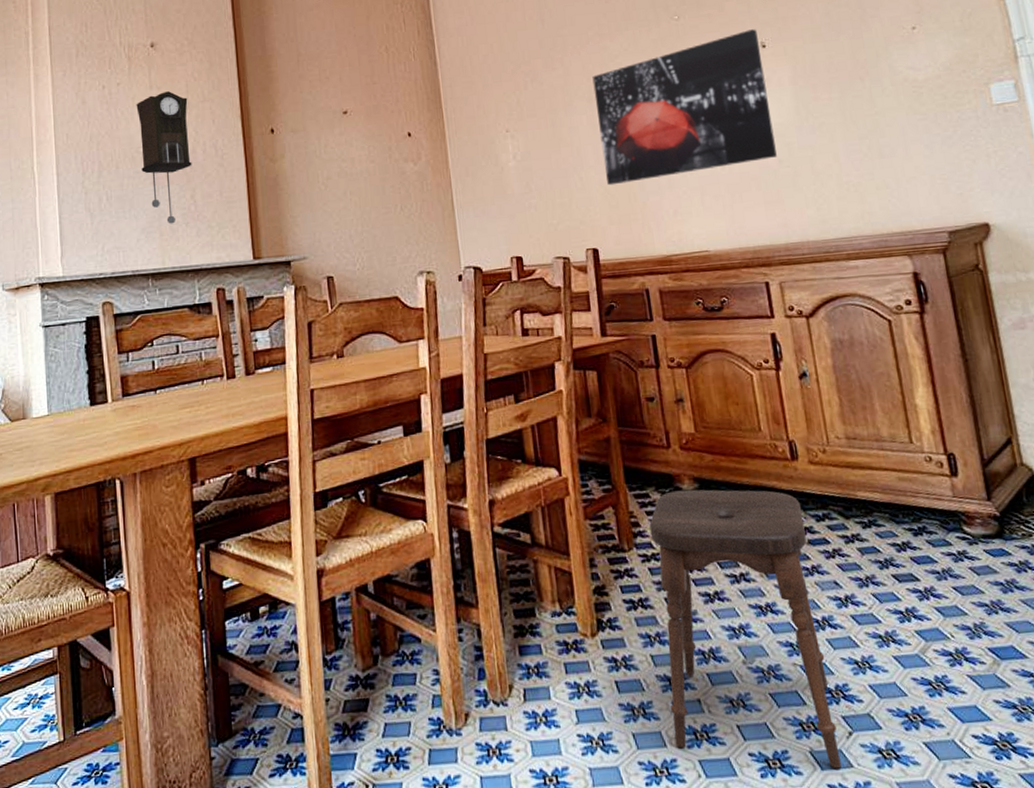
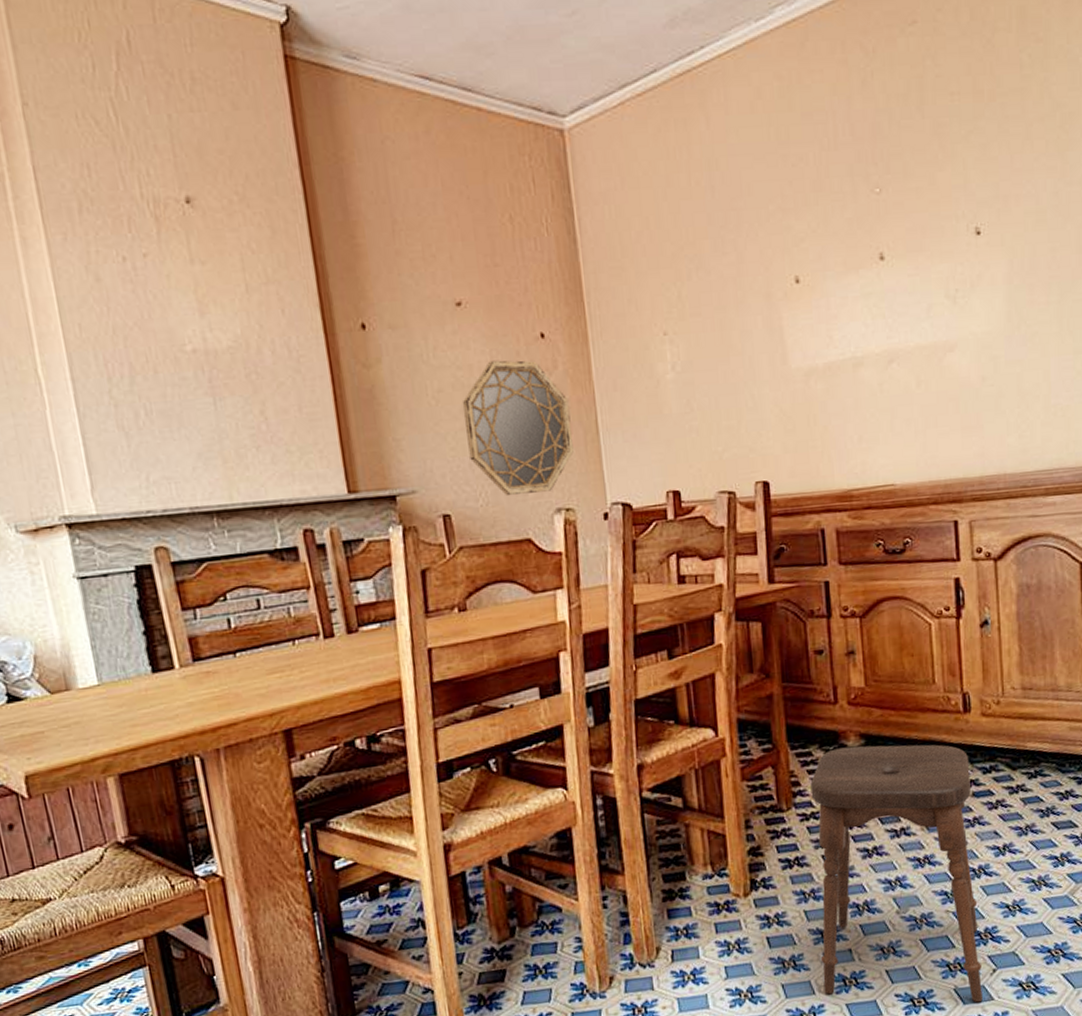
pendulum clock: present [136,91,192,224] -> none [173,268,259,448]
home mirror: none [345,154,434,262] -> present [462,360,574,496]
wall art: present [592,29,777,186] -> none [771,210,980,405]

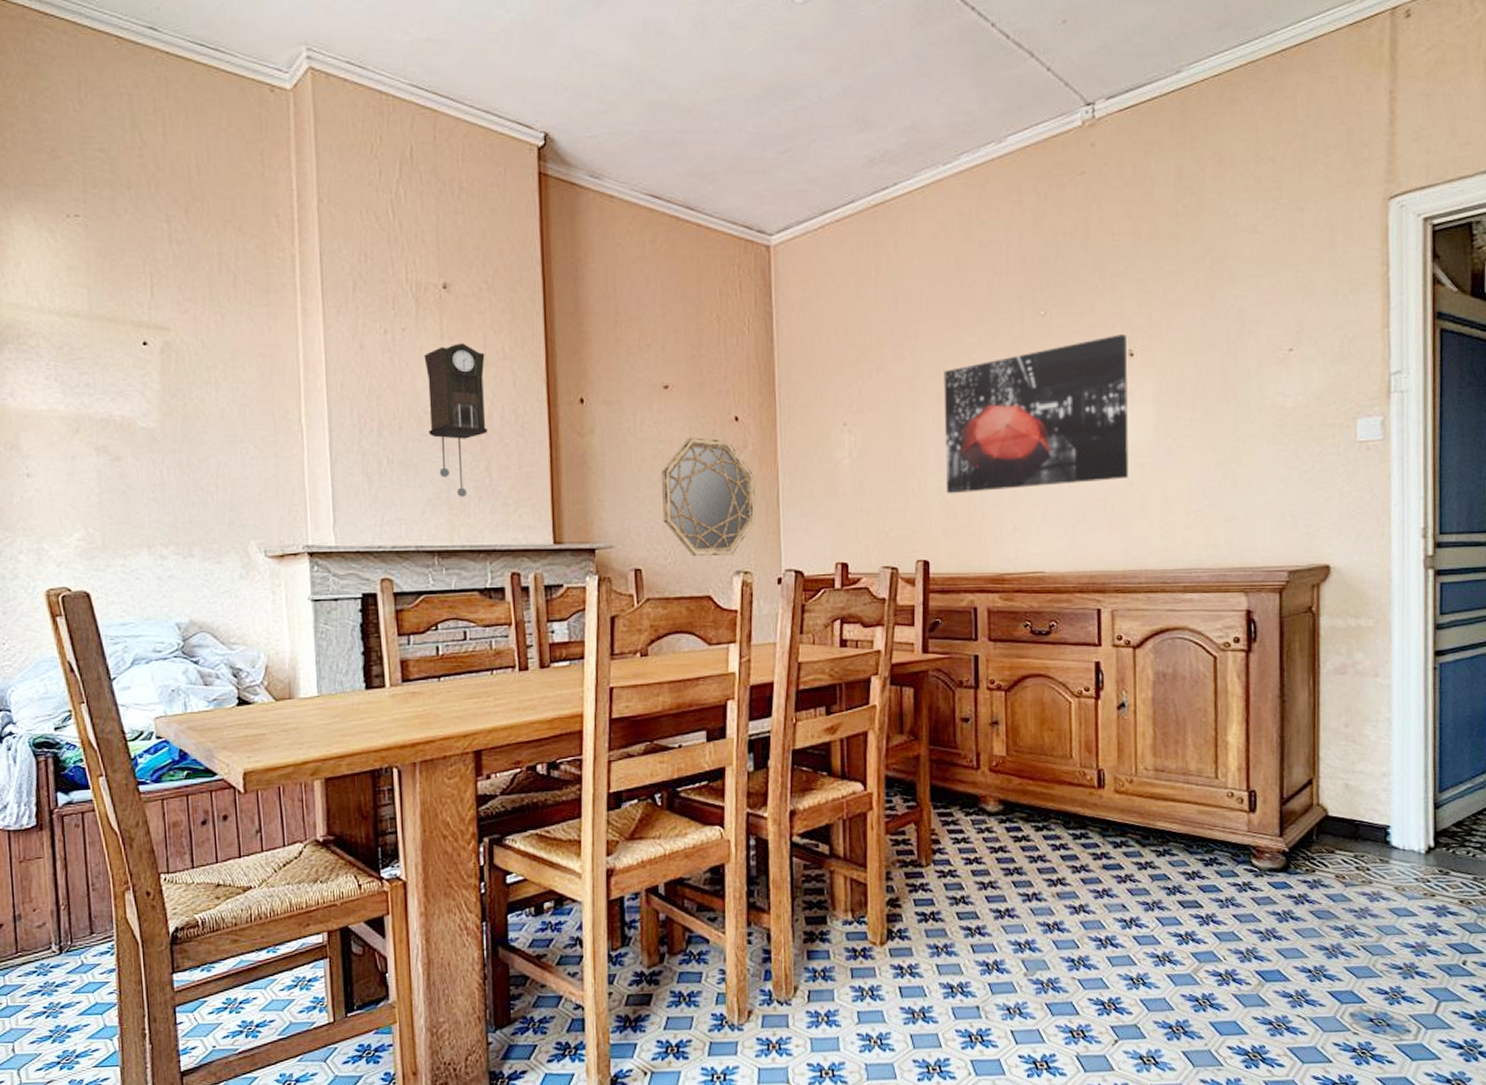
pendulum clock: none [173,268,259,448] -> present [424,343,488,497]
wall art: none [771,210,980,405] -> present [944,334,1128,494]
stool: present [810,744,983,1003] -> none [949,811,1104,1072]

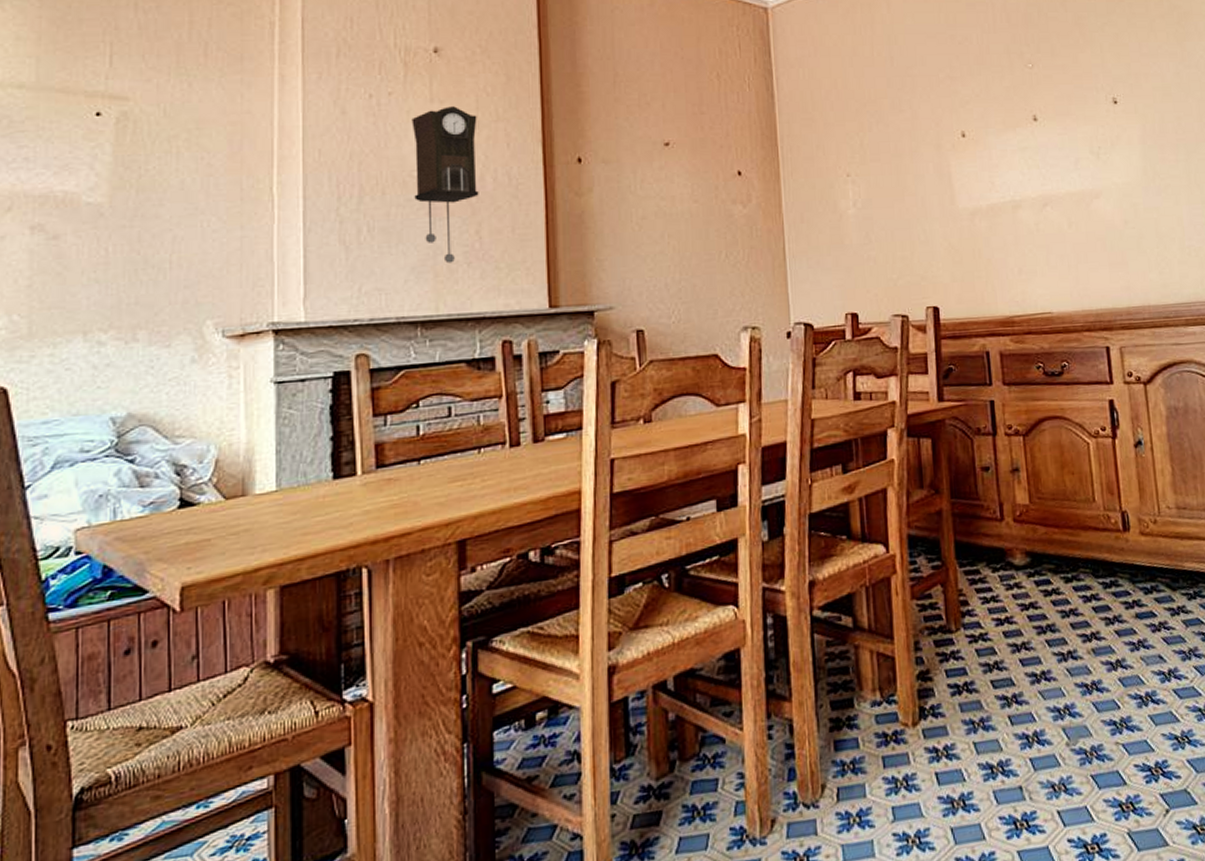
home mirror: present [661,437,756,557] -> none [663,193,762,315]
wall art: present [944,334,1128,494] -> none [941,84,1123,240]

